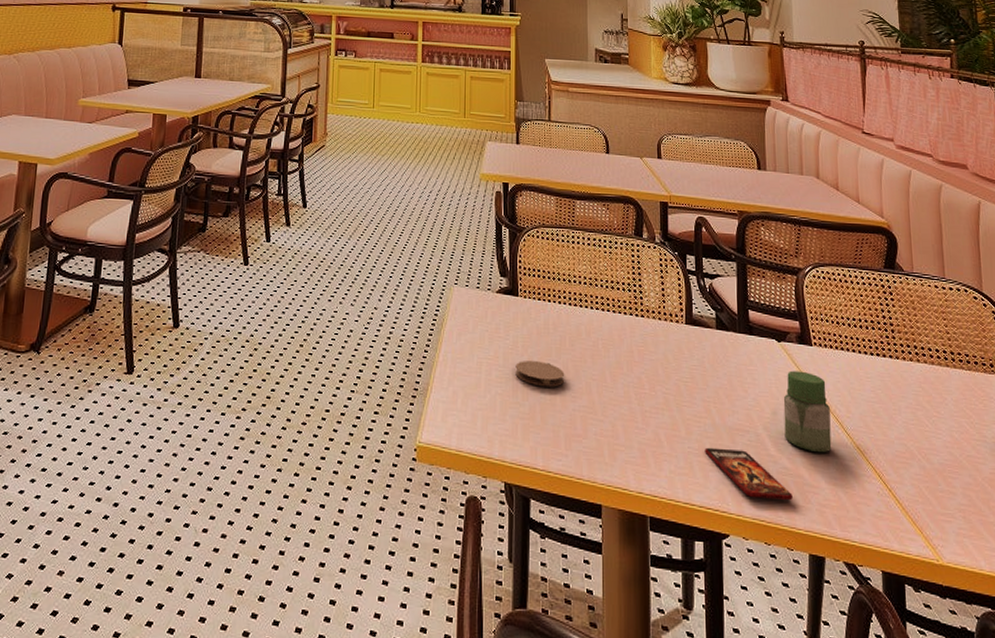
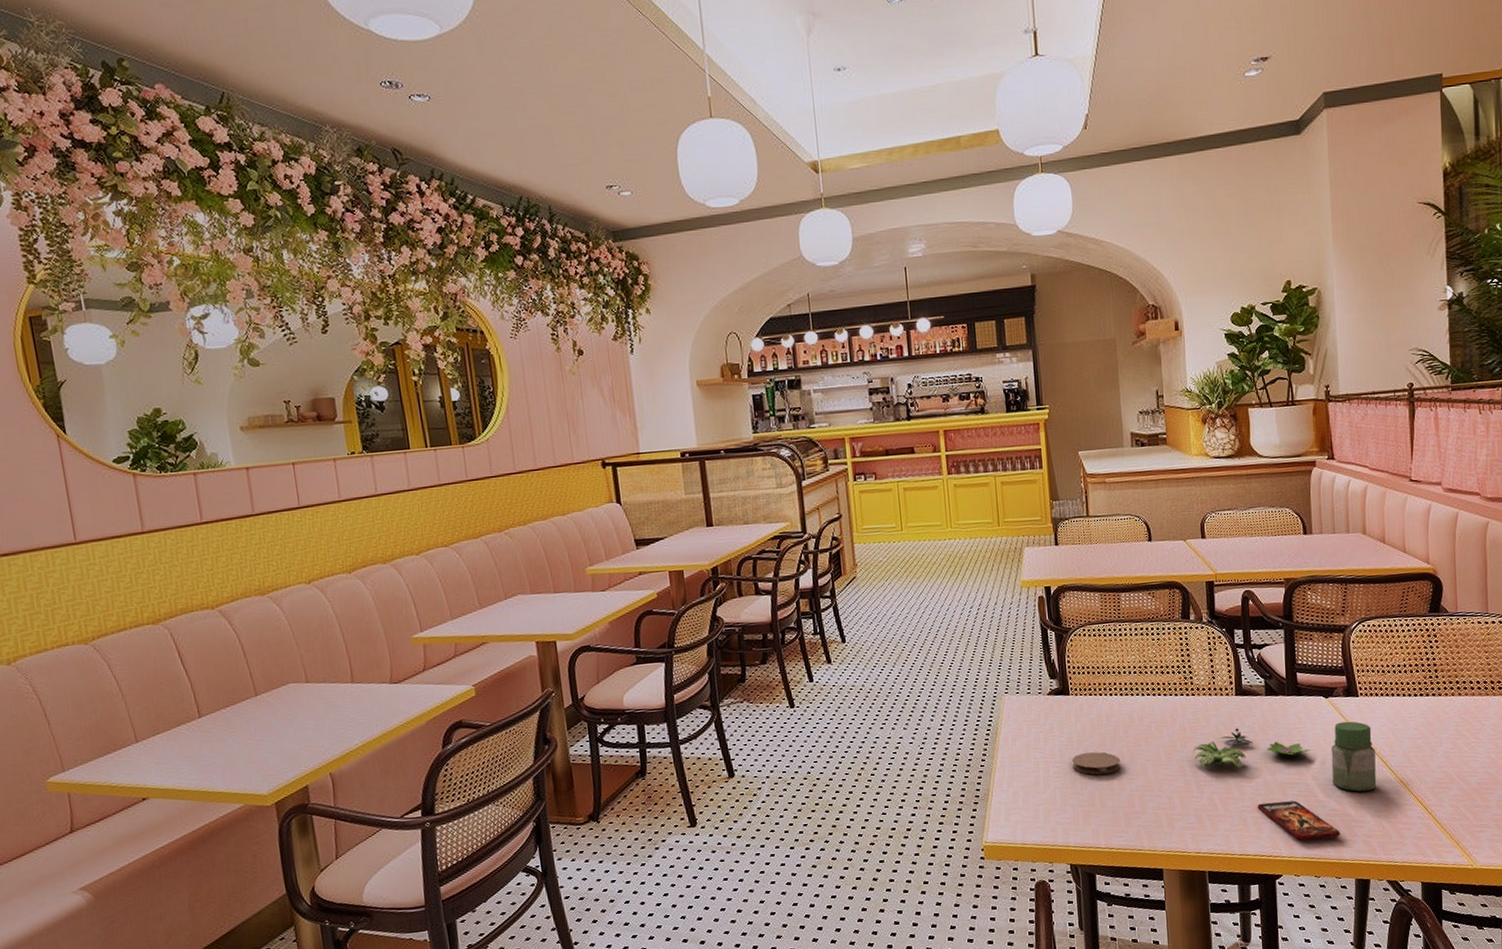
flower: none [640,359,762,404] -> present [1194,728,1311,768]

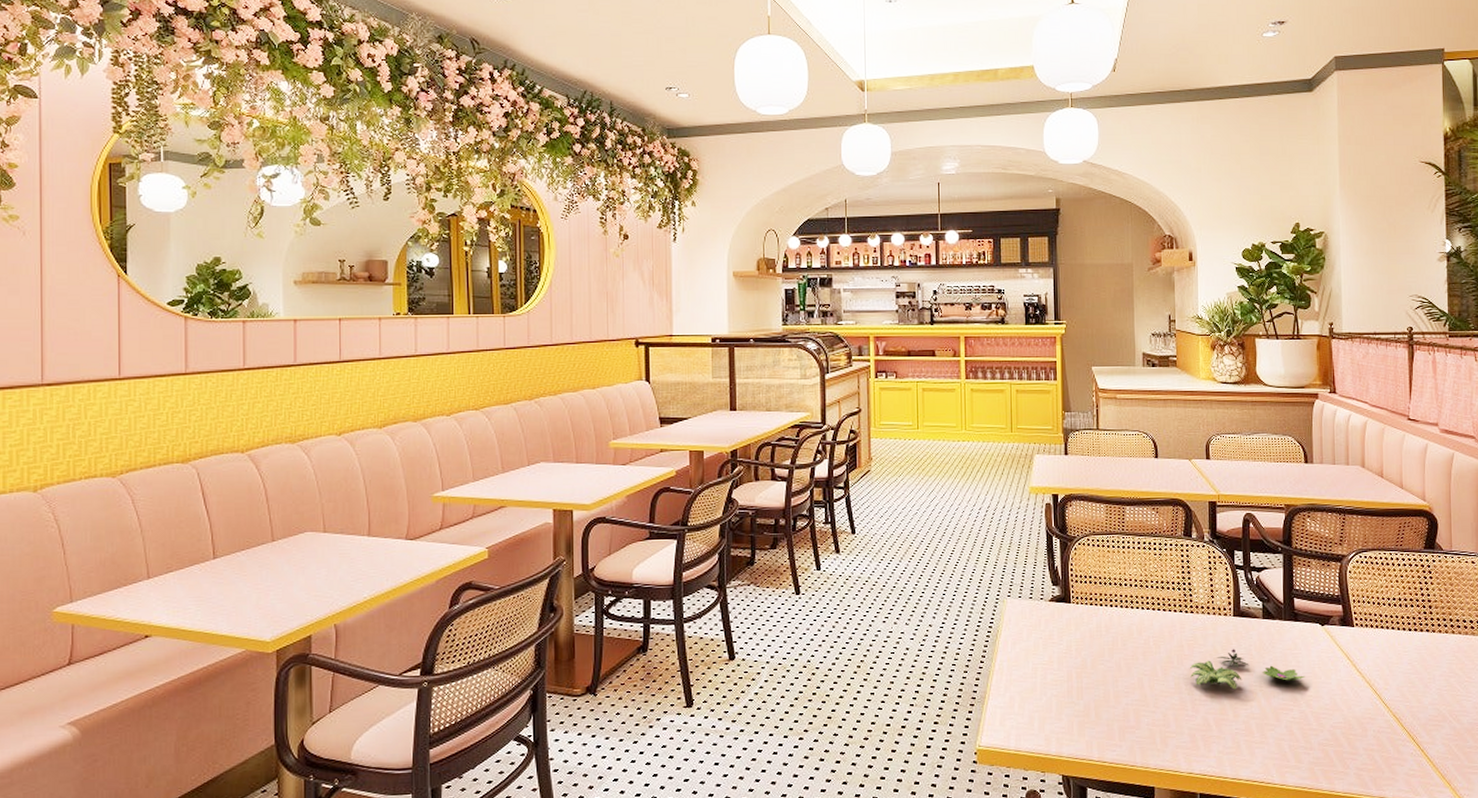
coaster: present [1072,752,1121,775] -> none [1070,662,1118,686]
smartphone: present [1257,800,1340,840] -> none [1251,727,1333,769]
jar: present [1331,721,1377,792] -> none [1325,650,1370,723]

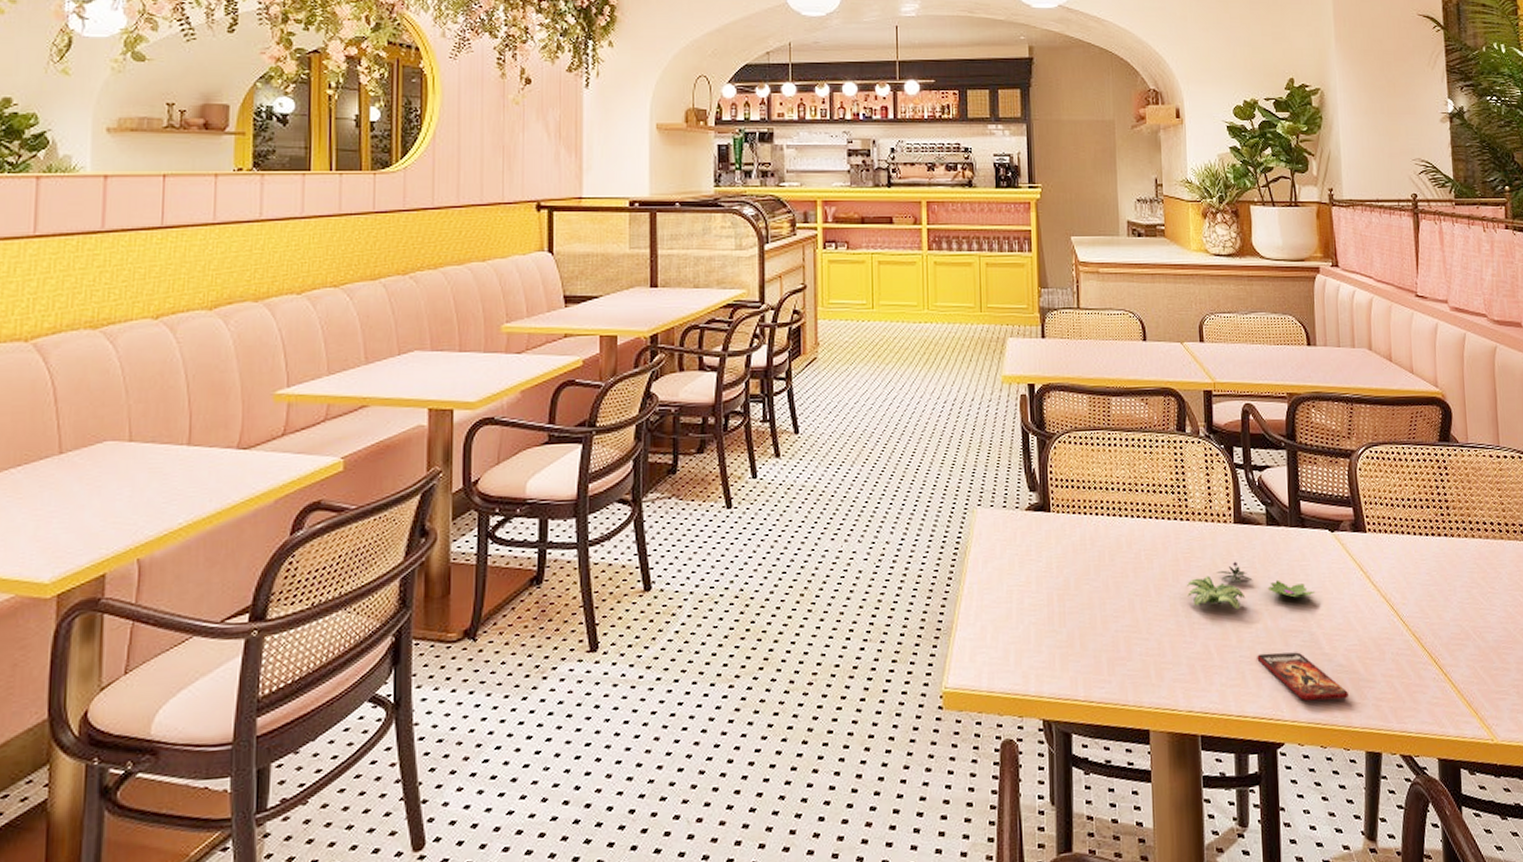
smartphone: none [1251,727,1333,769] -> present [1257,652,1348,701]

